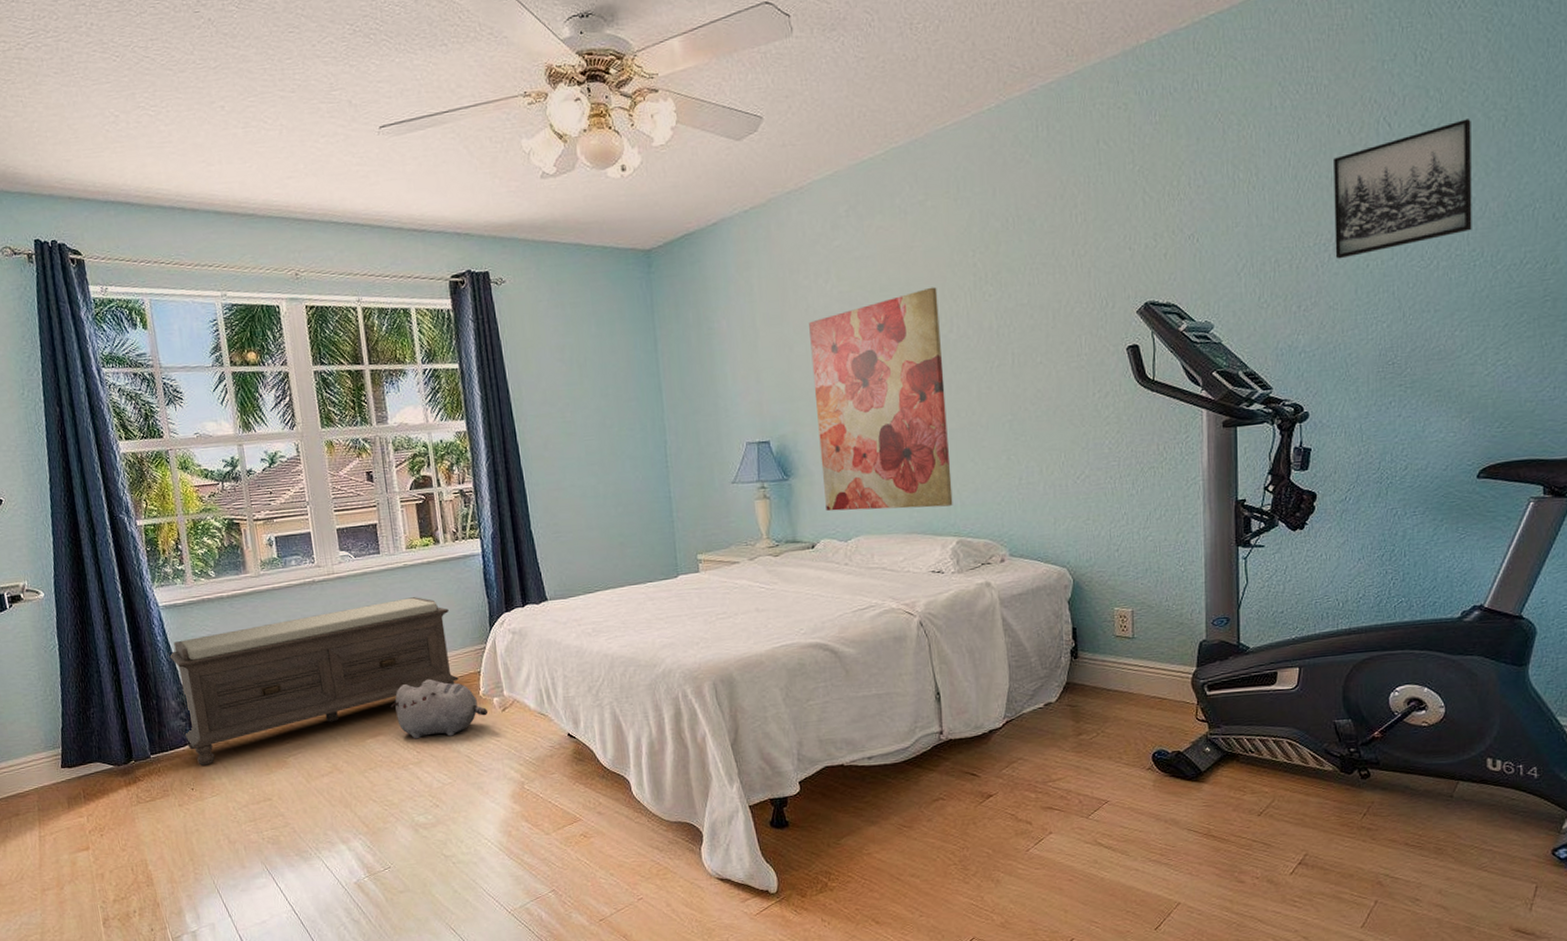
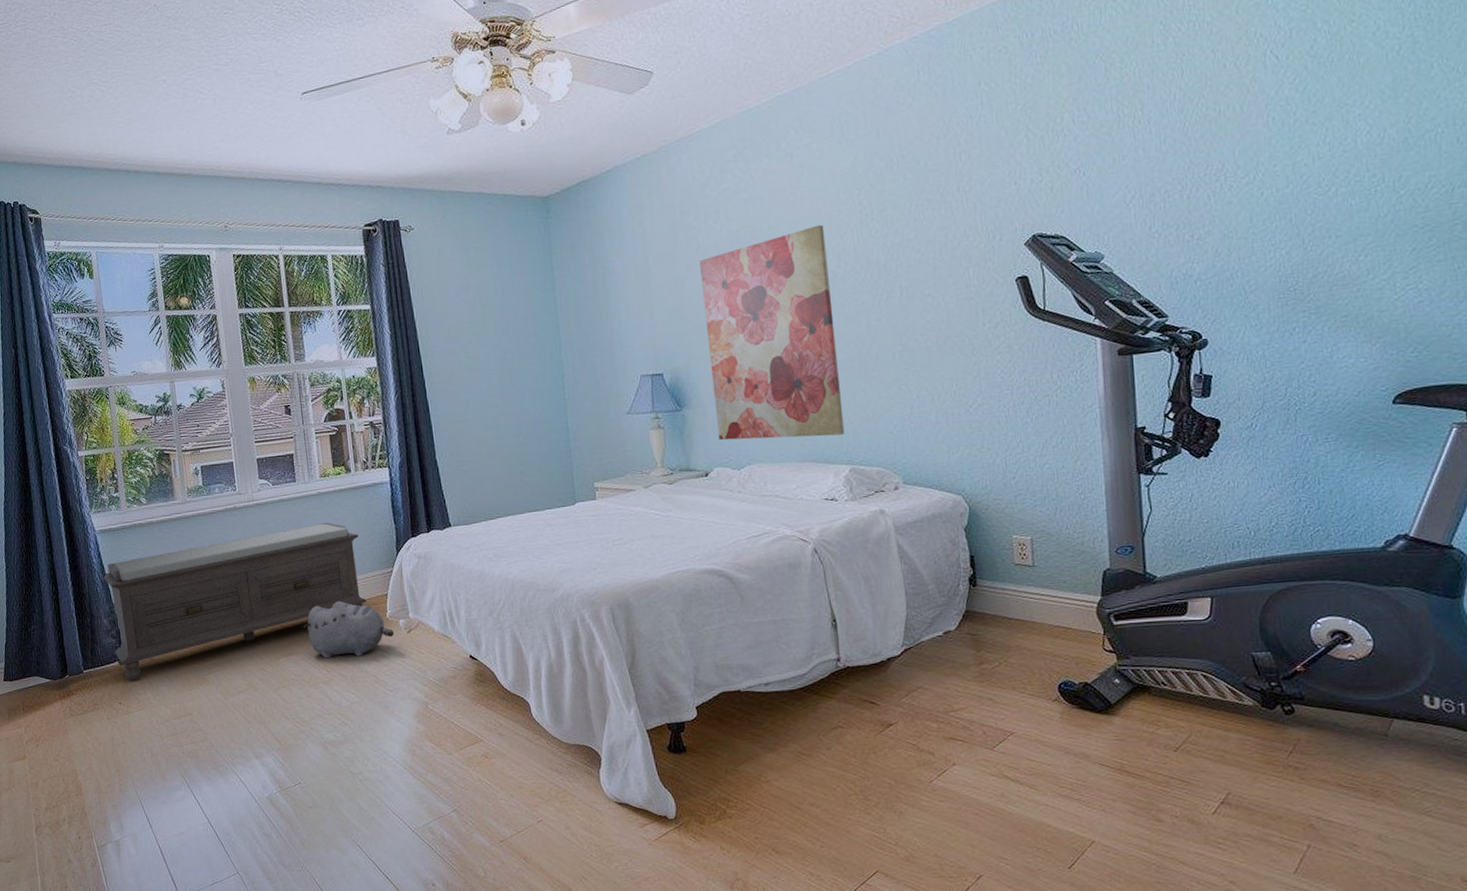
wall art: present [1334,119,1472,259] -> none [1221,48,1371,189]

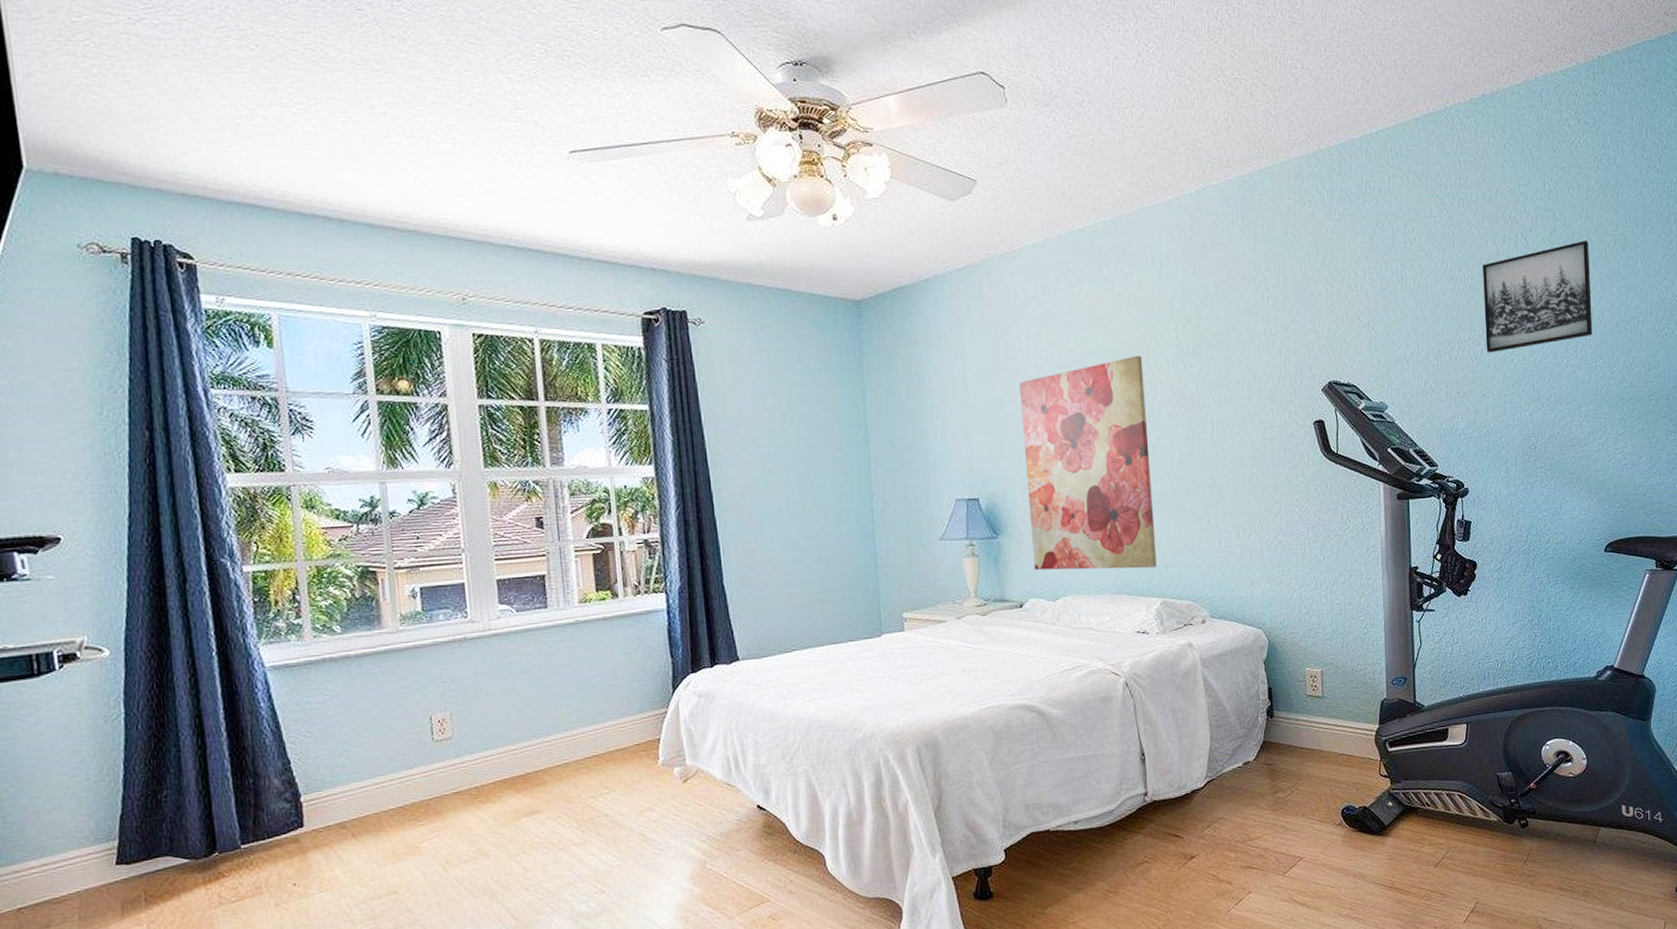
bench: present [102,523,367,681] -> none [273,656,634,856]
plush toy: present [303,601,395,659] -> none [551,747,668,817]
wall art: none [1221,48,1371,189] -> present [1483,241,1593,353]

